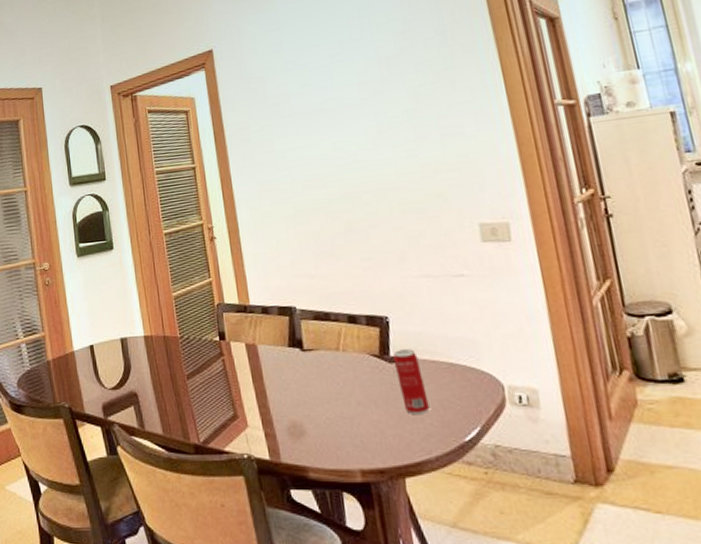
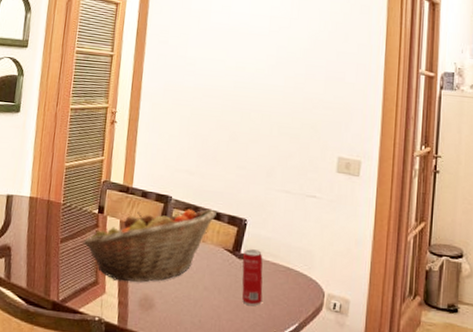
fruit basket: none [211,312,351,411] -> present [83,209,217,282]

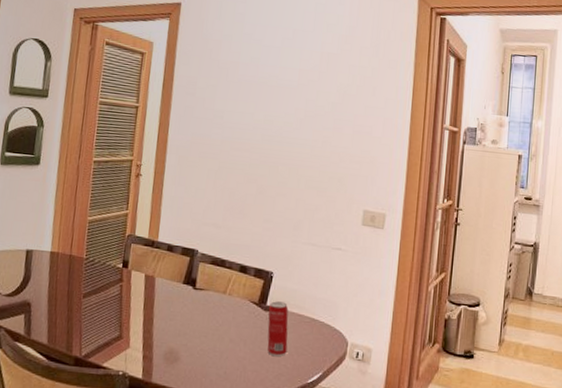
fruit basket: present [83,209,217,282] -> none [106,262,243,336]

